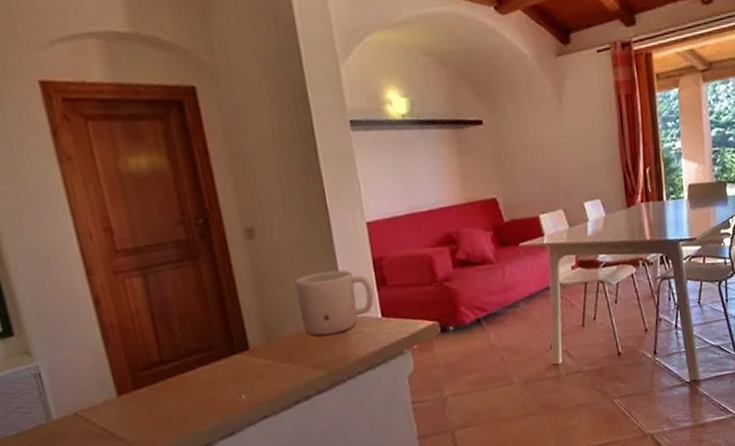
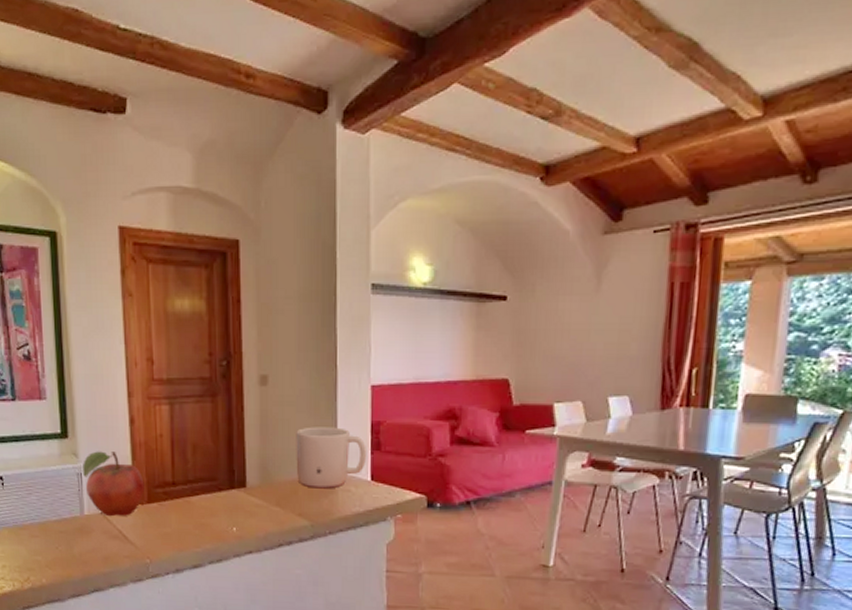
fruit: none [40,340,128,416] -> present [83,451,145,517]

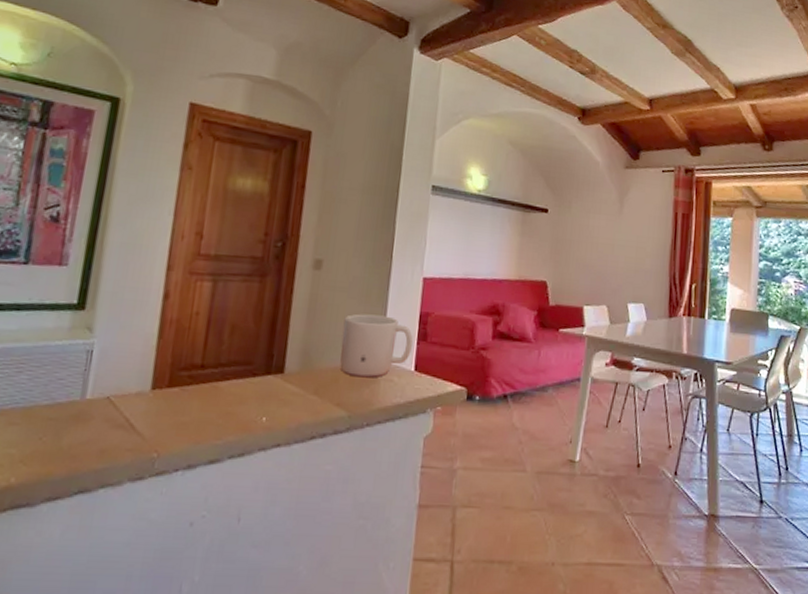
fruit: present [83,451,145,517] -> none [94,326,168,402]

